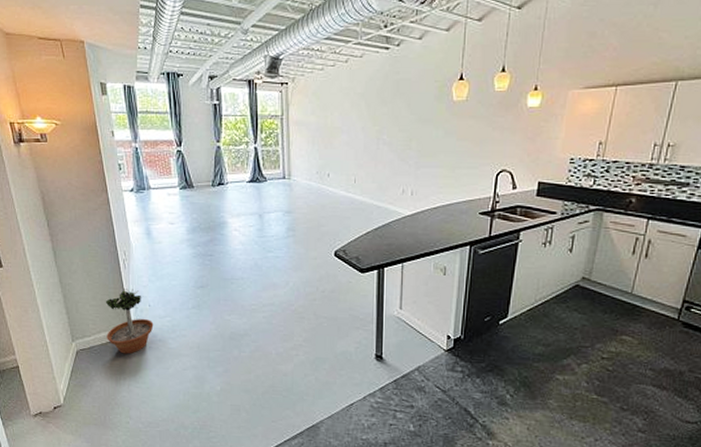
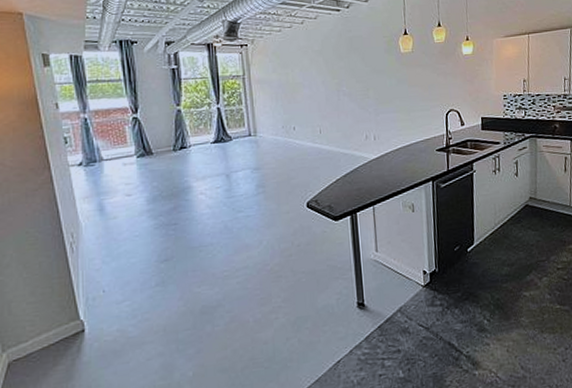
potted tree: present [105,286,154,354] -> none [47,273,110,356]

